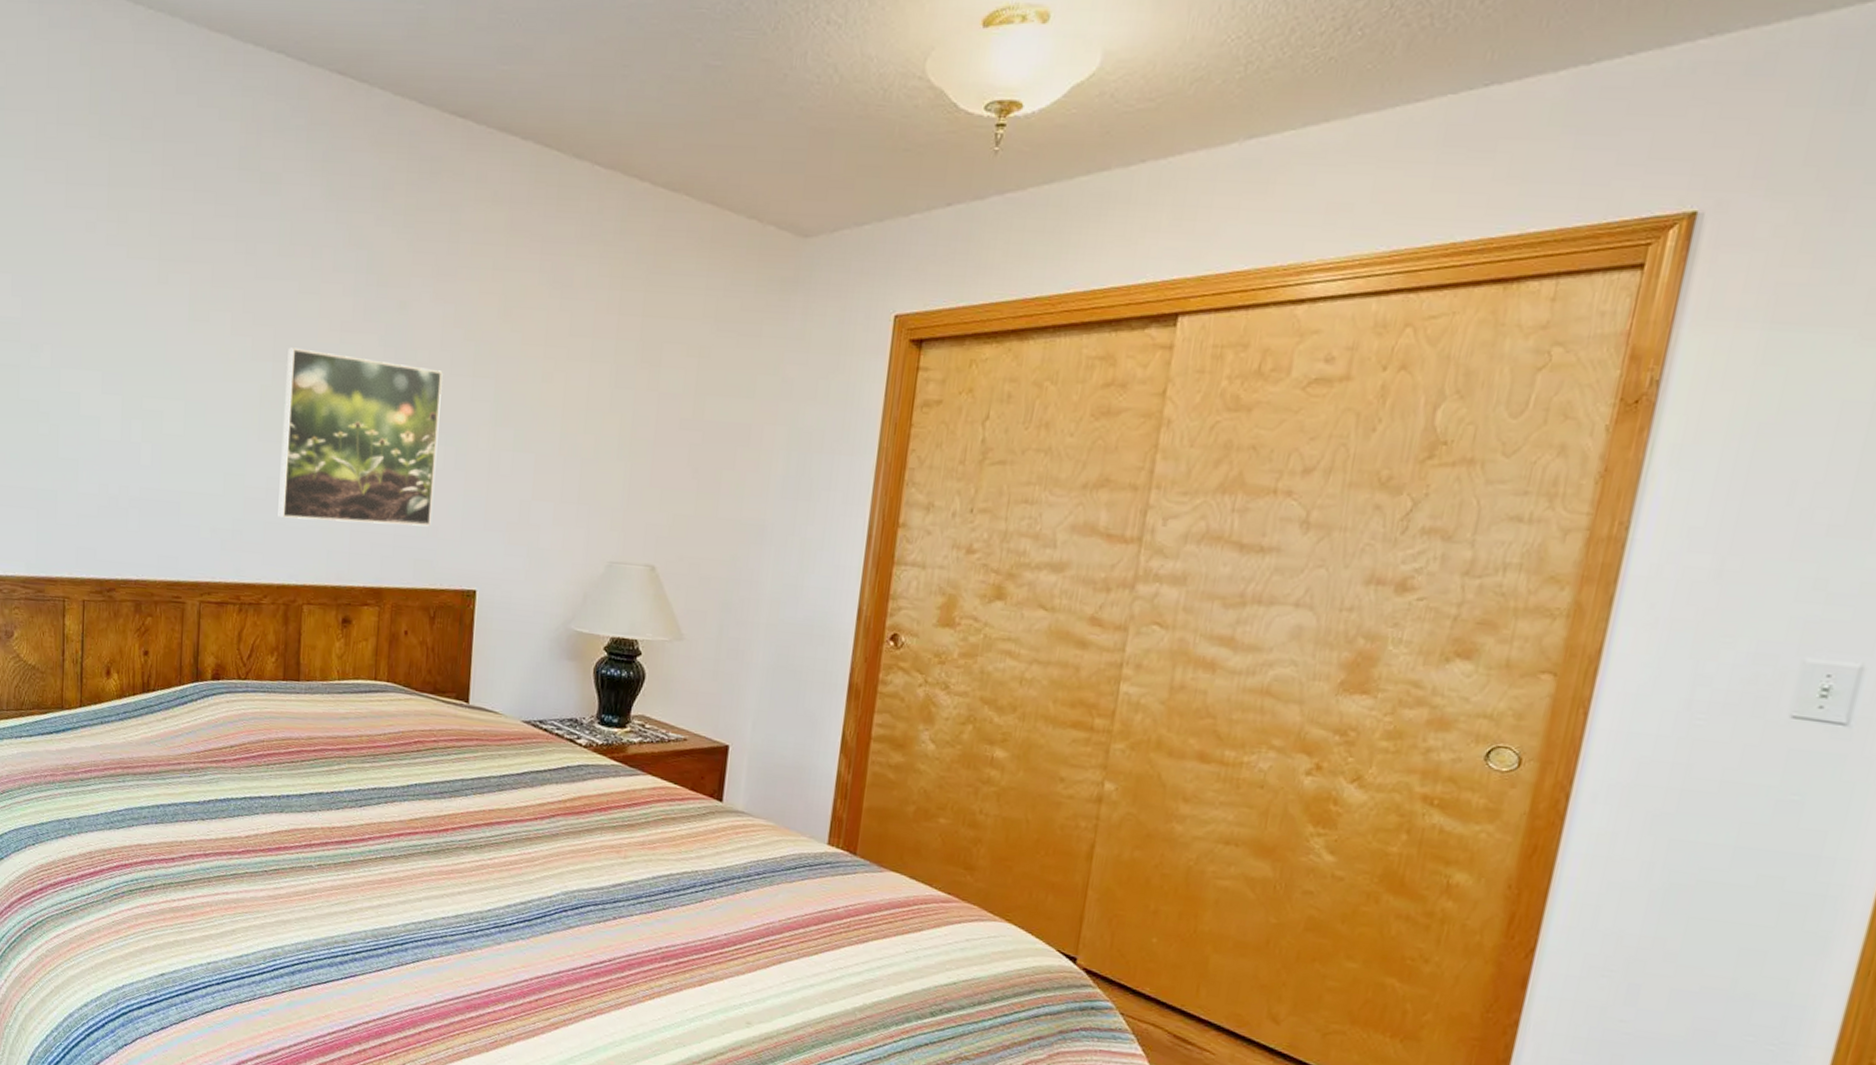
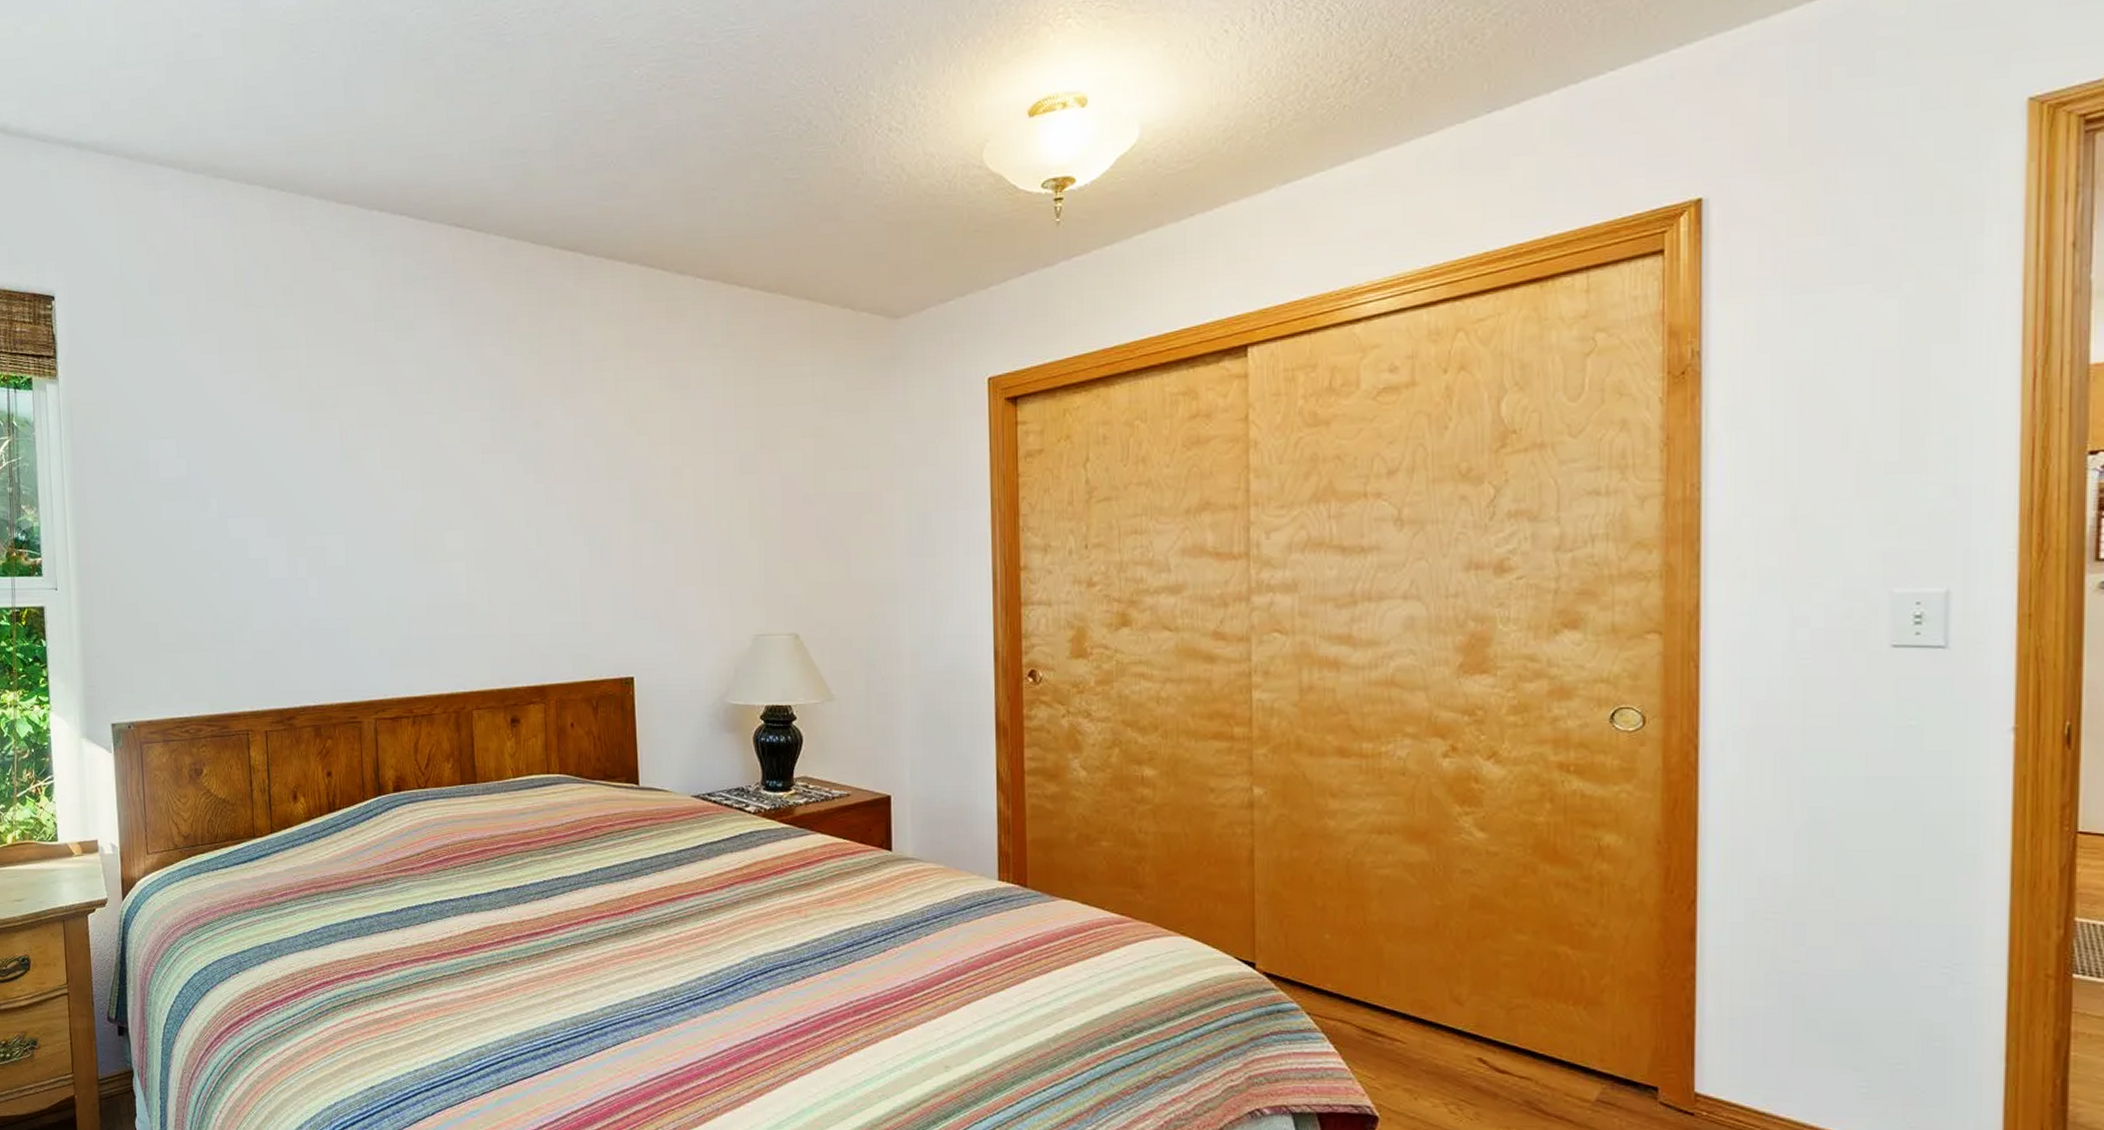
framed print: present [278,347,443,527] -> none [435,473,584,631]

